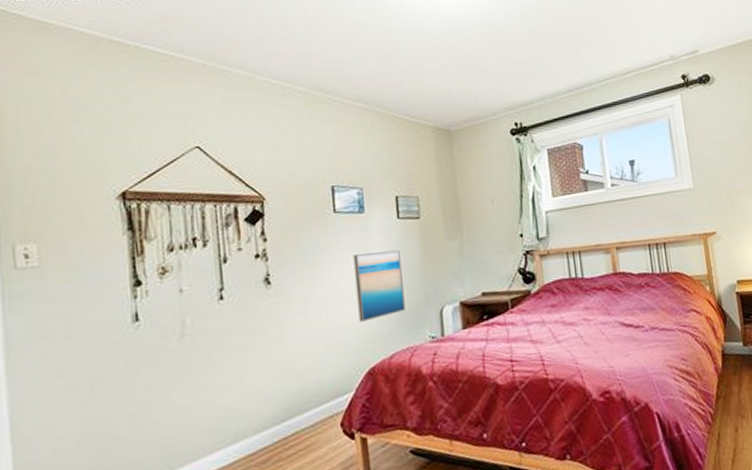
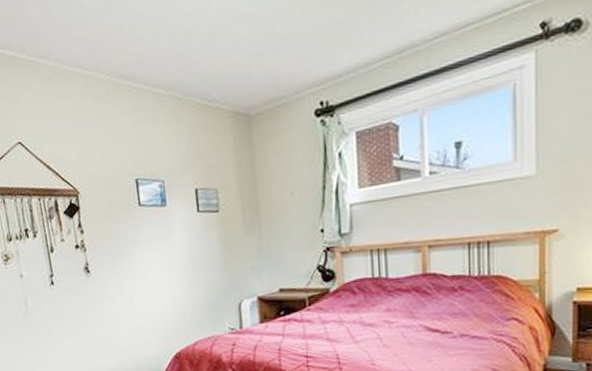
wall art: present [353,250,406,322] -> none [158,244,207,311]

